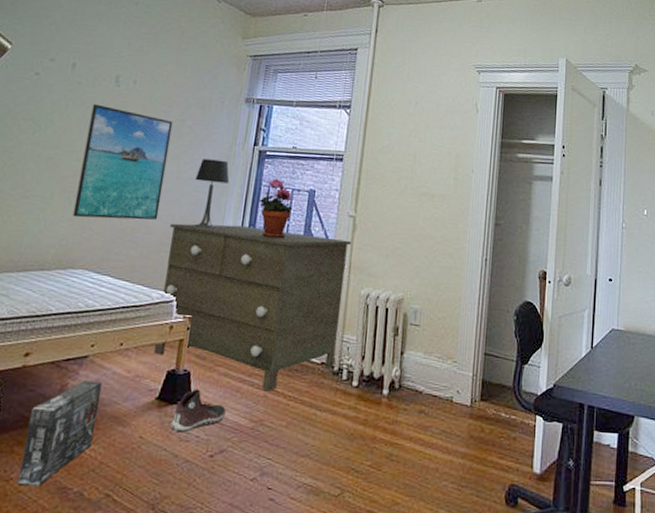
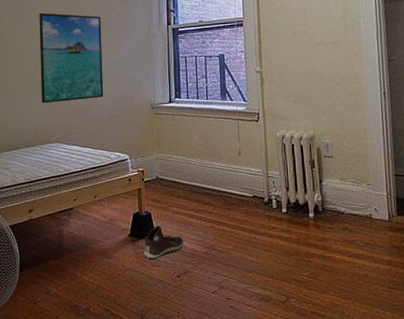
box: present [17,381,103,486] -> none [42,226,89,306]
dresser: present [154,223,352,392] -> none [114,92,264,223]
table lamp: present [195,158,230,229] -> none [126,41,153,99]
potted plant: present [259,179,292,239] -> none [180,50,208,100]

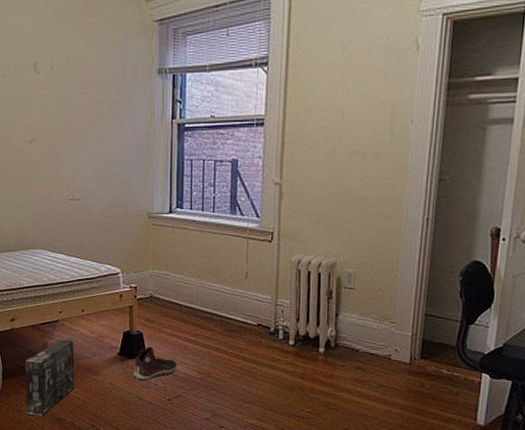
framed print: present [39,12,104,104] -> none [19,94,94,204]
box: none [42,226,89,306] -> present [25,340,75,417]

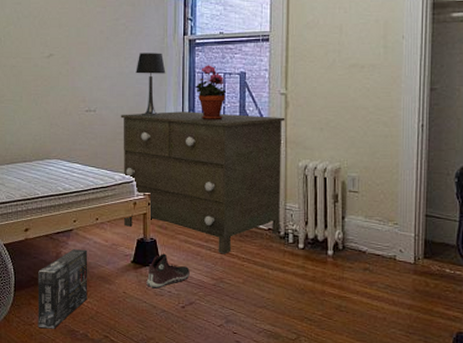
dresser: none [105,201,279,349] -> present [120,111,285,254]
table lamp: none [121,138,153,206] -> present [136,53,166,116]
potted plant: none [184,151,216,211] -> present [196,65,226,120]

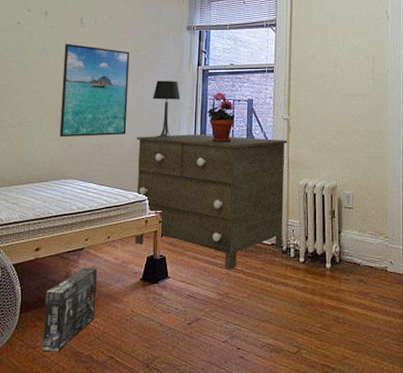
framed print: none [39,13,109,116] -> present [59,43,130,137]
sneaker: present [146,253,190,289] -> none [154,270,197,306]

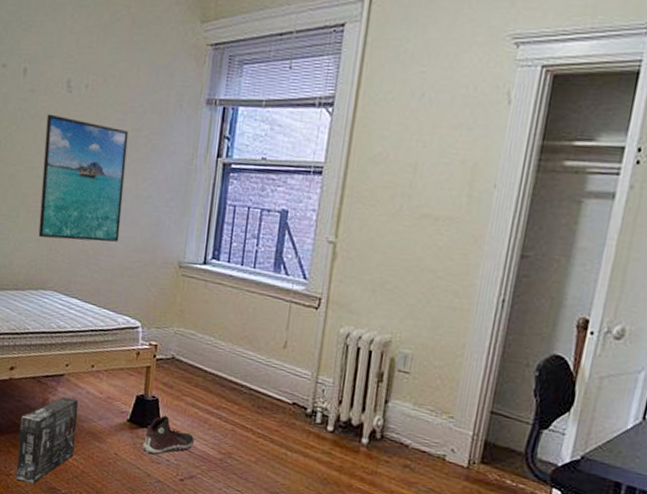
dresser: present [135,134,288,270] -> none [123,246,330,426]
table lamp: present [153,80,181,139] -> none [154,174,191,253]
sneaker: none [154,270,197,306] -> present [142,415,194,455]
potted plant: present [207,92,235,143] -> none [224,197,261,267]

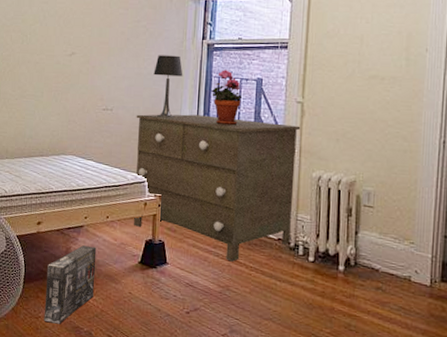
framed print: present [38,114,129,242] -> none [59,12,130,113]
dresser: none [123,246,330,426] -> present [134,114,301,262]
sneaker: present [142,415,194,455] -> none [152,256,196,292]
table lamp: none [154,174,191,253] -> present [153,55,183,118]
potted plant: none [224,197,261,267] -> present [212,70,242,126]

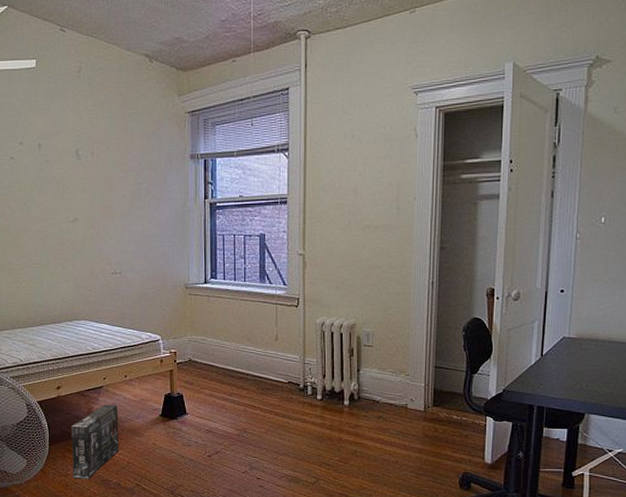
dresser: present [134,114,301,262] -> none [145,272,303,407]
table lamp: present [153,55,183,118] -> none [159,216,188,278]
potted plant: present [212,70,242,126] -> none [217,227,246,281]

